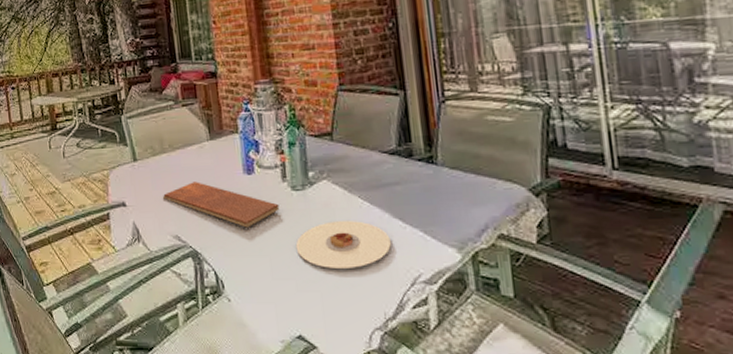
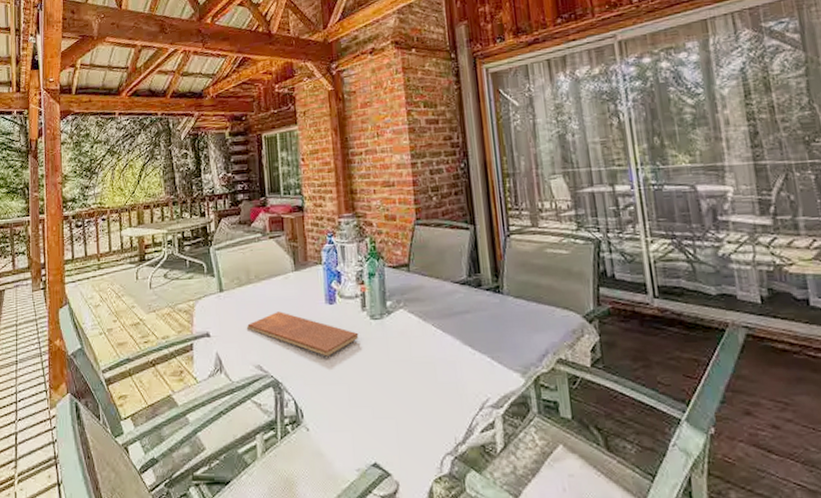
plate: present [295,221,391,268] -> none [373,348,461,395]

